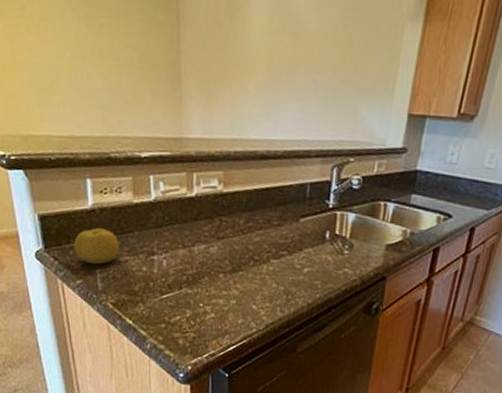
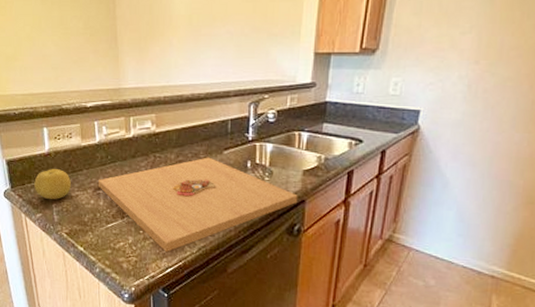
platter: none [151,224,379,328] -> present [97,157,298,252]

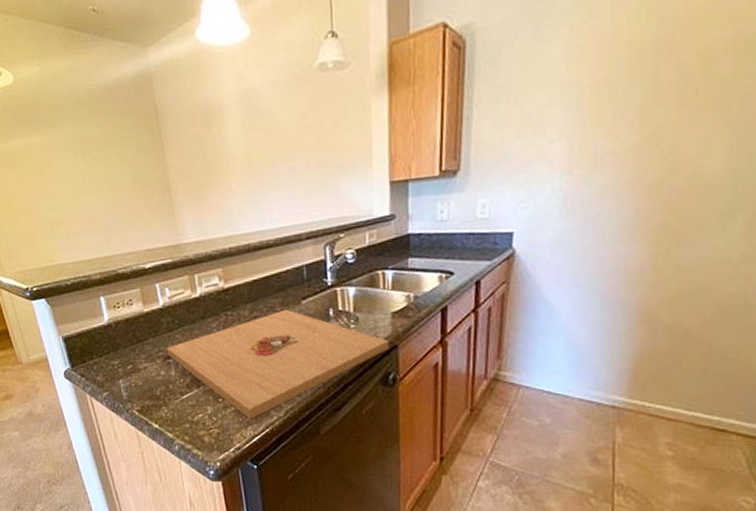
fruit: present [34,169,72,200] -> none [96,341,138,376]

